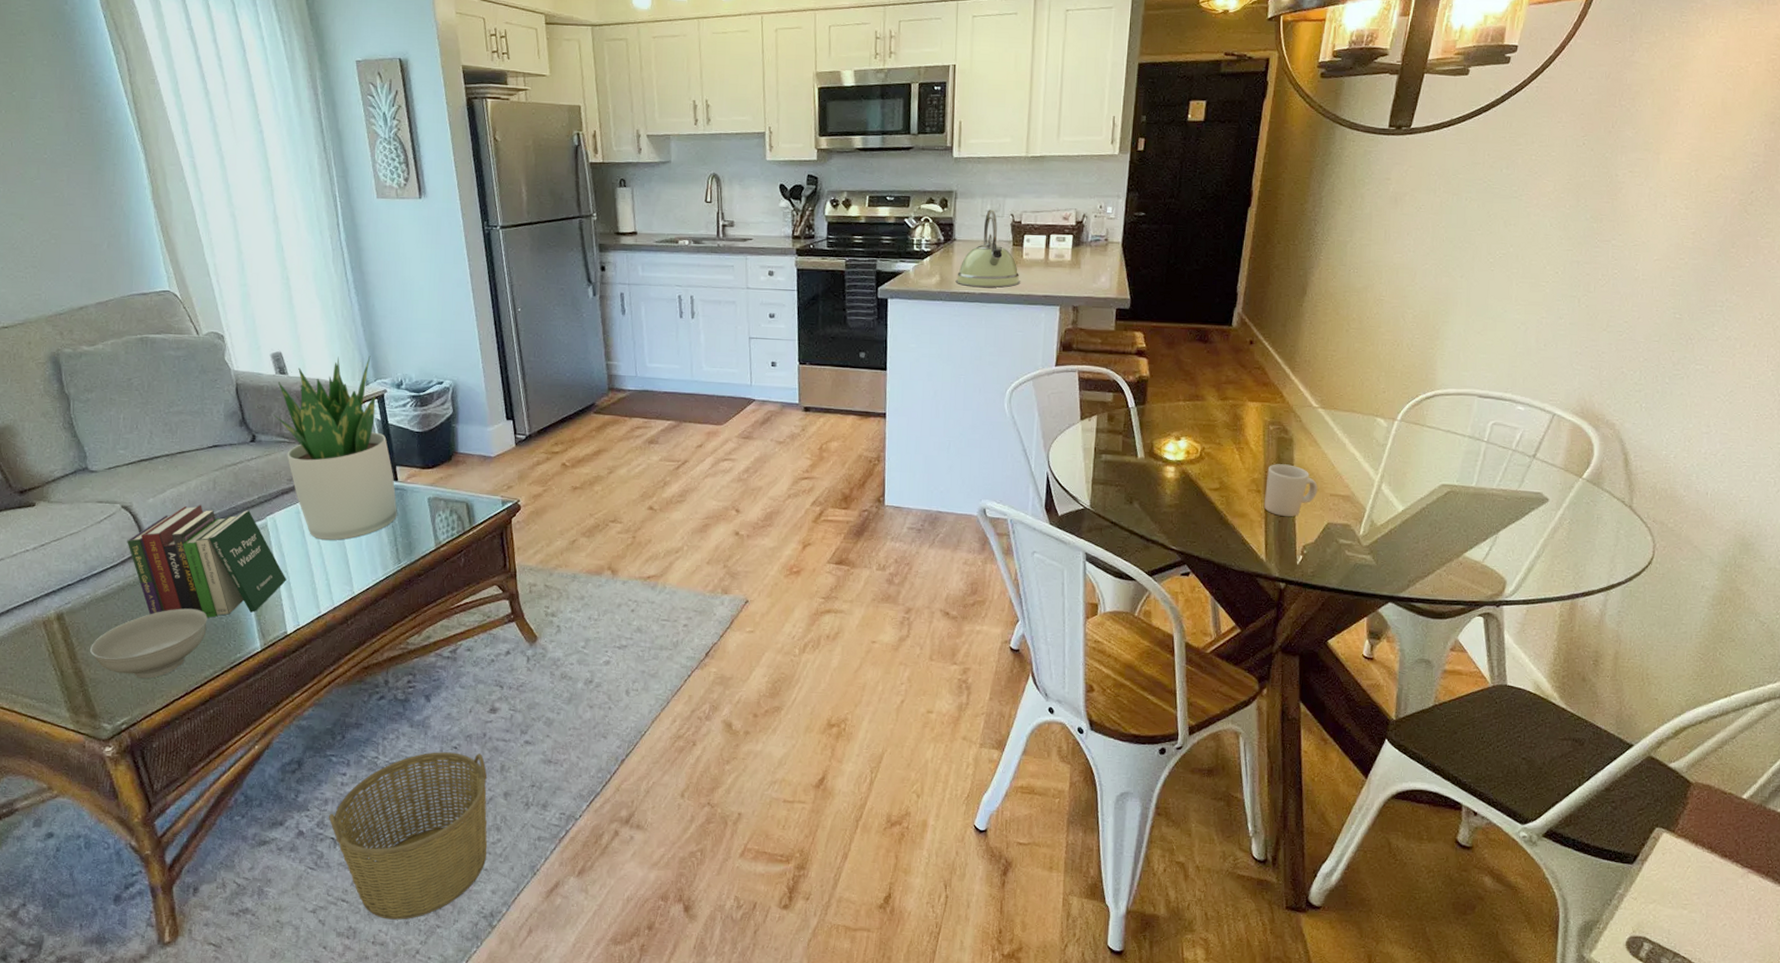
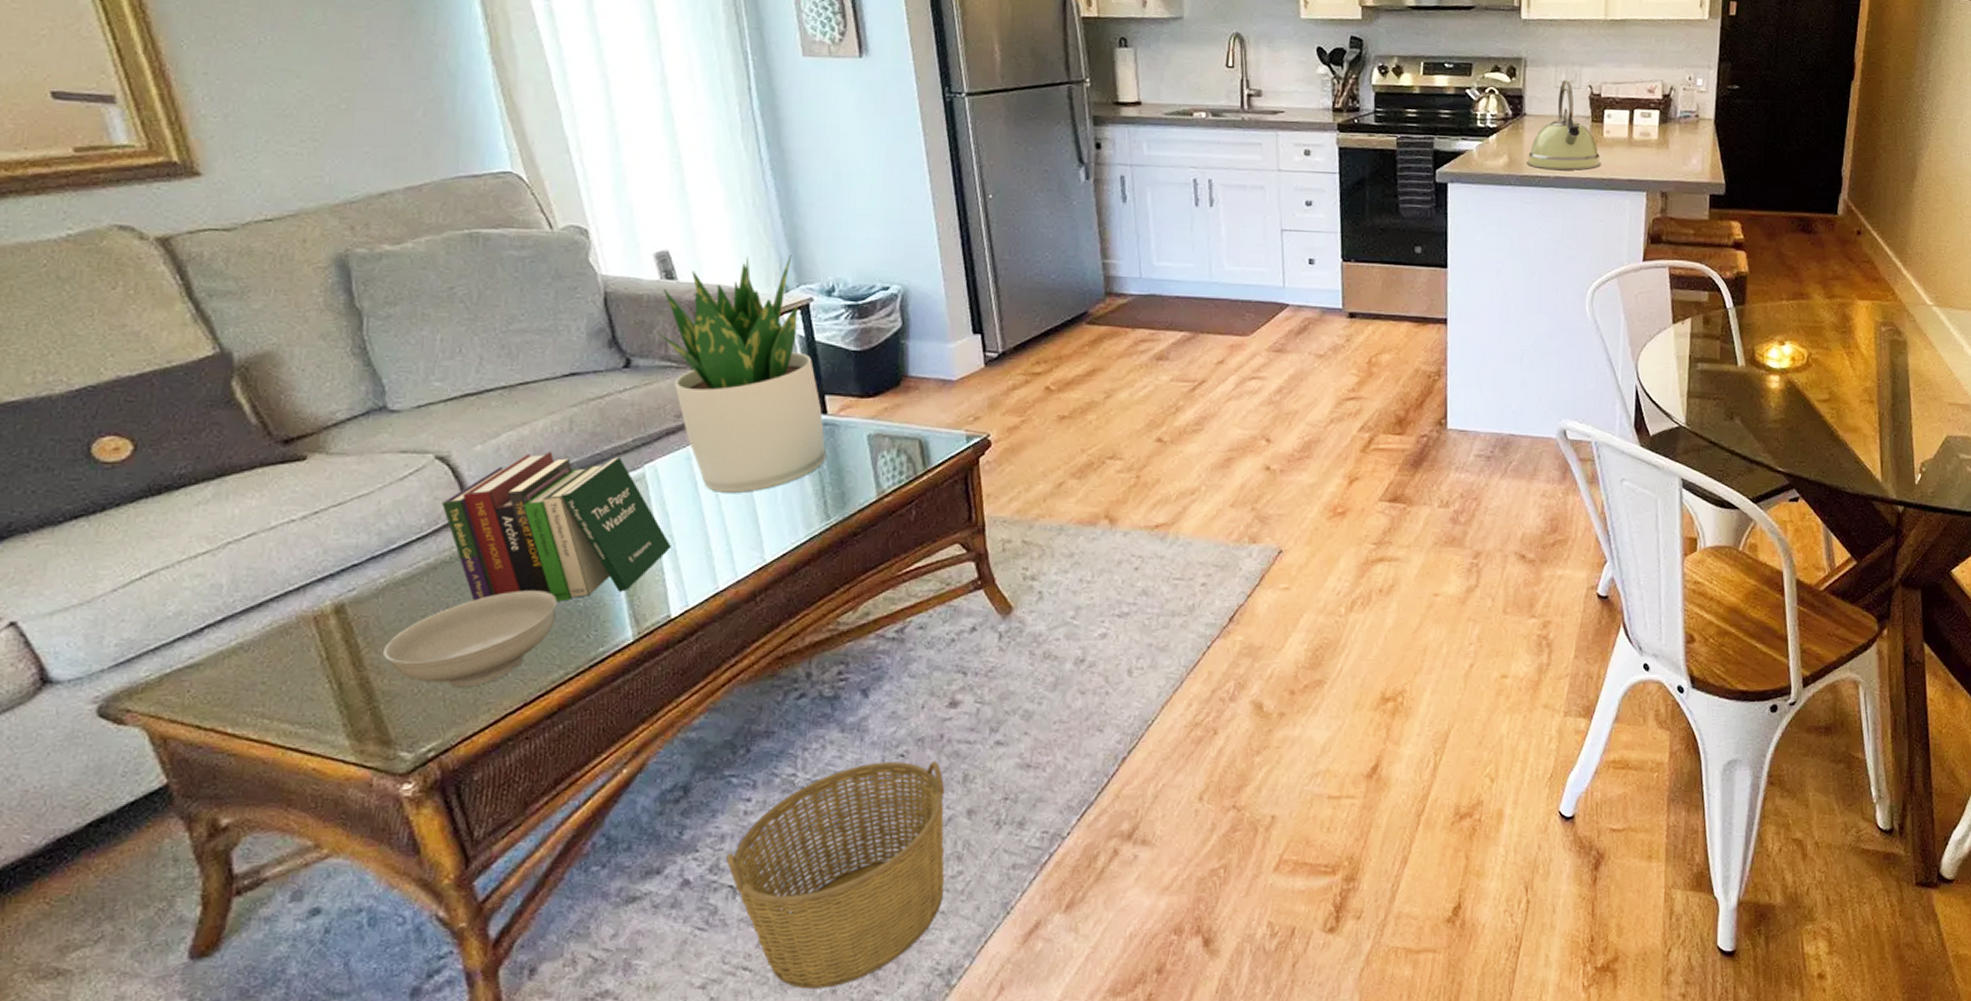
mug: present [1264,464,1318,517] -> none [1878,370,1935,431]

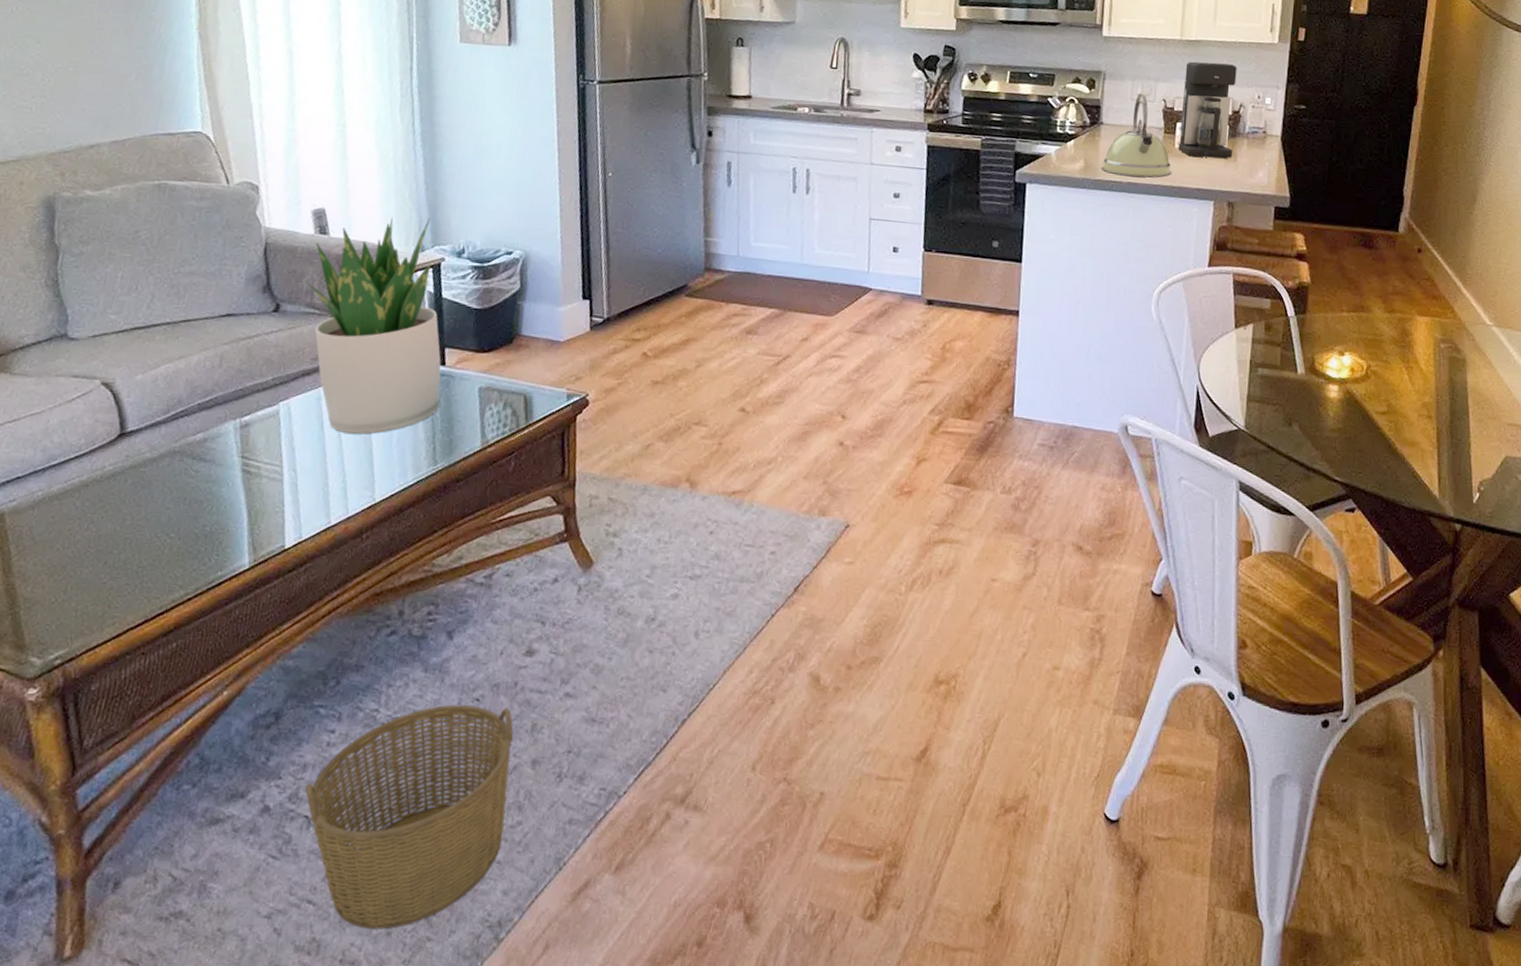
decorative bowl: present [382,590,558,687] -> none [29,512,188,600]
books: present [442,451,671,601] -> none [100,384,294,525]
coffee maker: none [1606,43,1666,146] -> present [1178,61,1237,158]

